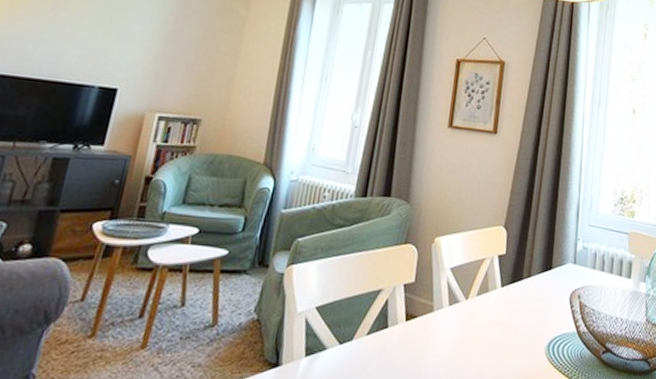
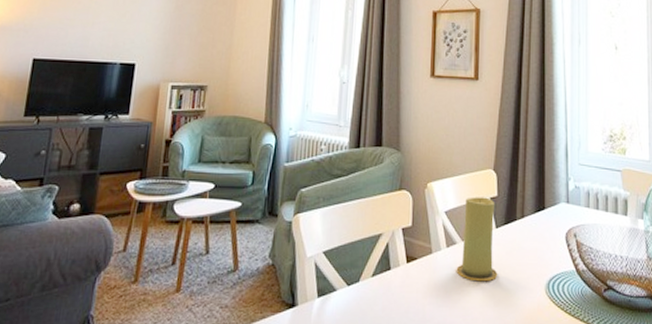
candle: none [456,254,502,342] -> present [456,197,498,282]

